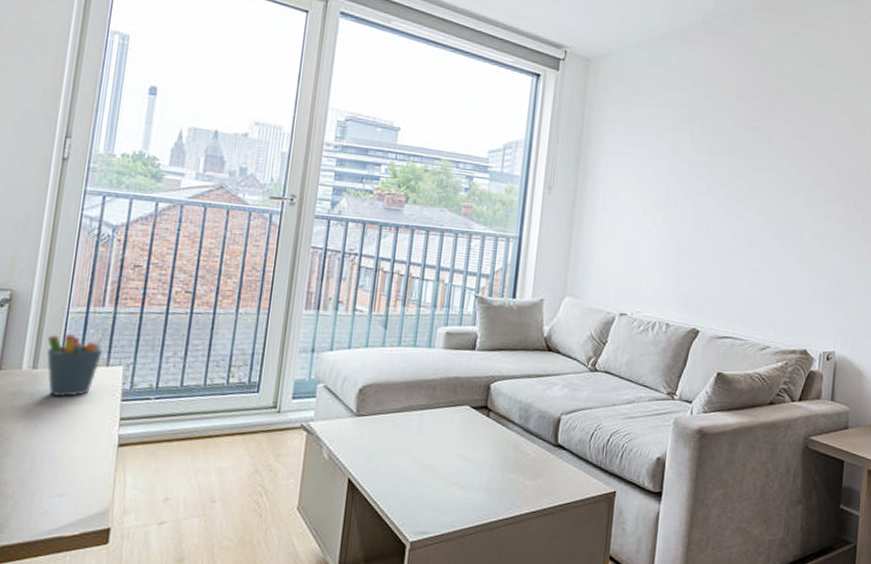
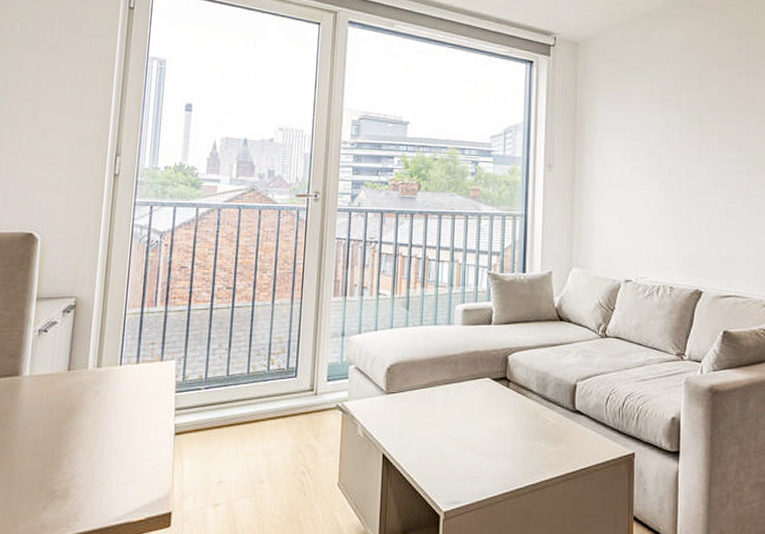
pen holder: present [46,326,109,398] -> none [108,324,161,393]

